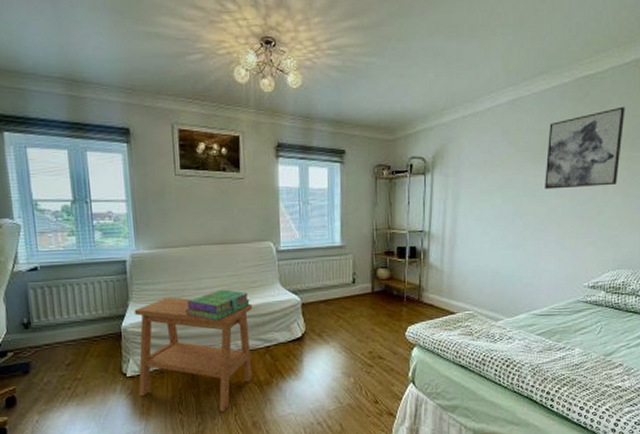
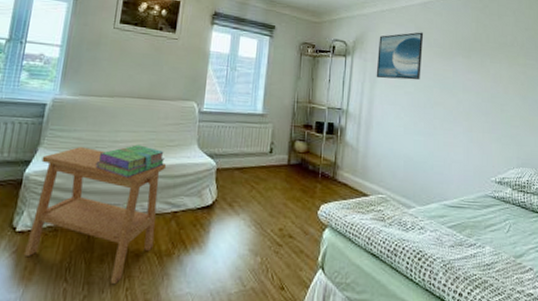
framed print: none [459,136,512,194] -> present [376,32,424,81]
wall art: present [545,106,626,190] -> none [452,20,519,87]

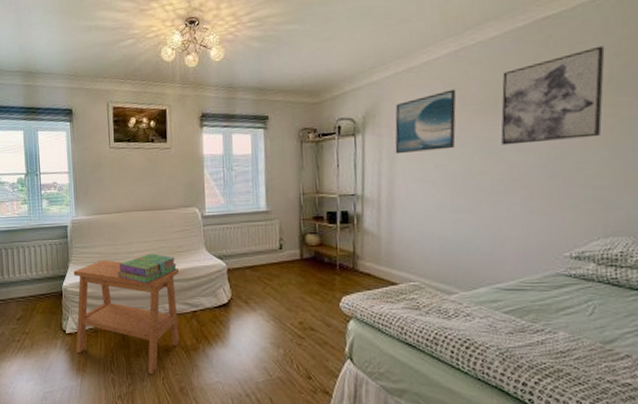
wall art: none [452,20,519,87] -> present [501,45,605,146]

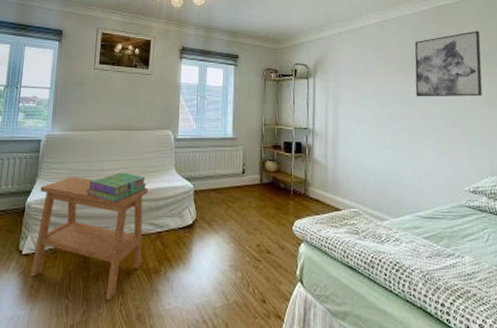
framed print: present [395,89,457,154] -> none [338,50,384,97]

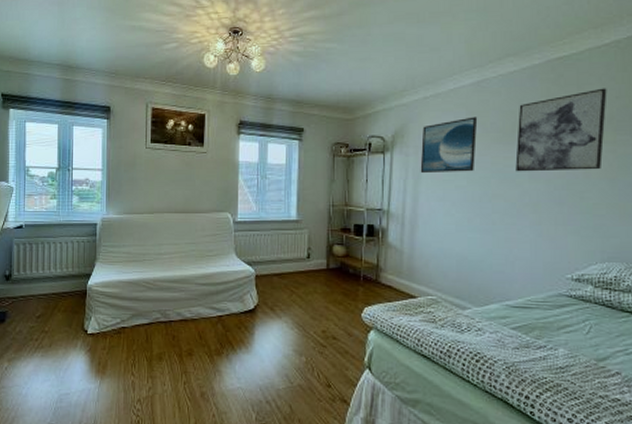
side table: present [31,177,149,301] -> none [97,260,208,379]
stack of books: present [86,172,147,203] -> none [145,256,206,287]
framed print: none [338,50,384,97] -> present [420,116,478,174]

